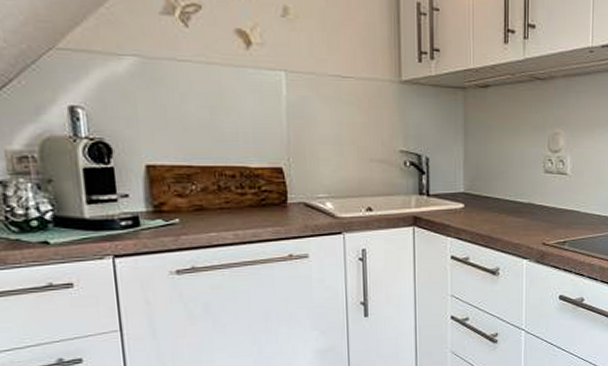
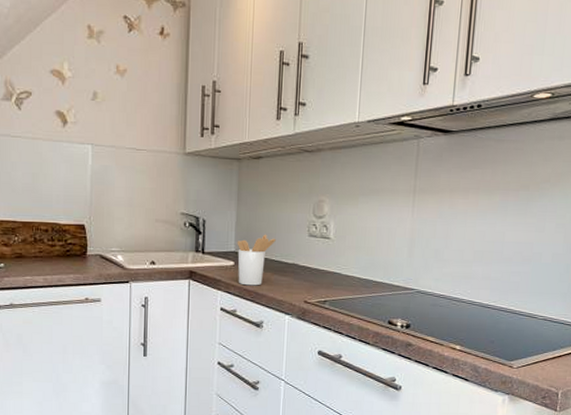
utensil holder: none [466,172,509,230] -> present [237,234,276,286]

